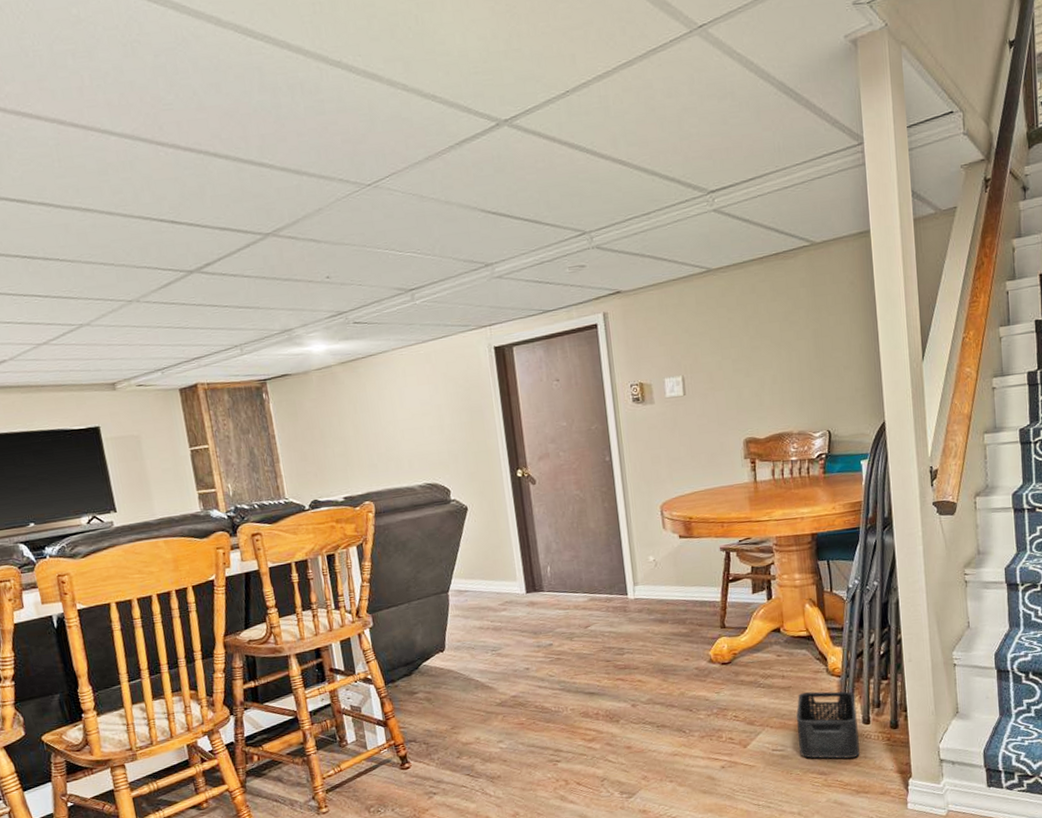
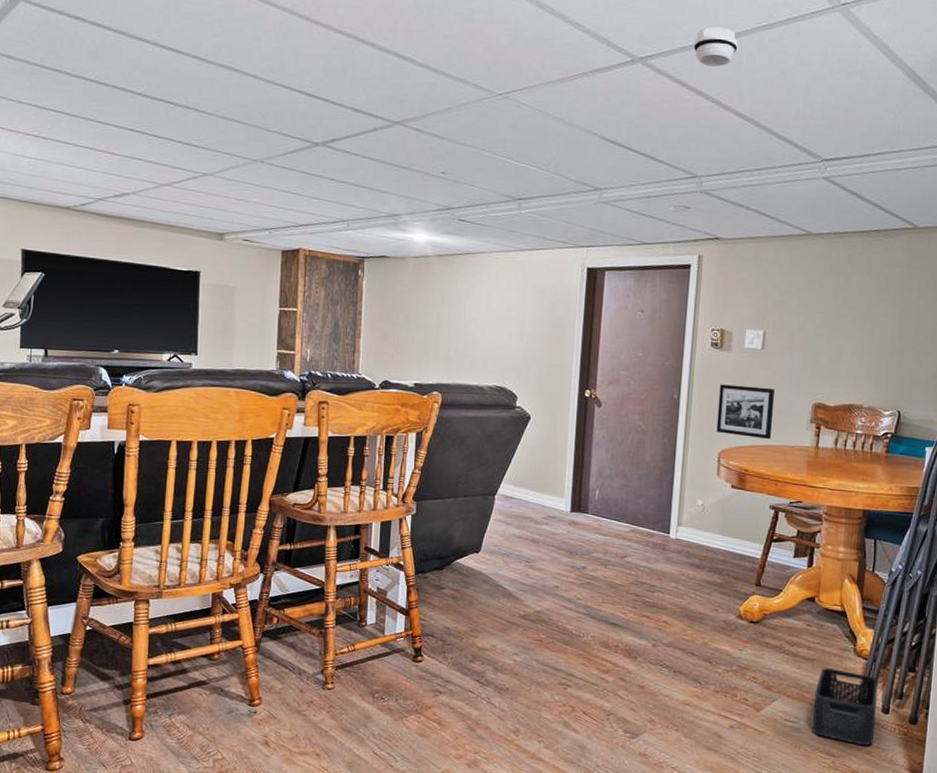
smoke detector: none [556,72,602,117] -> present [693,26,738,67]
picture frame: none [649,433,710,487] -> present [716,384,774,440]

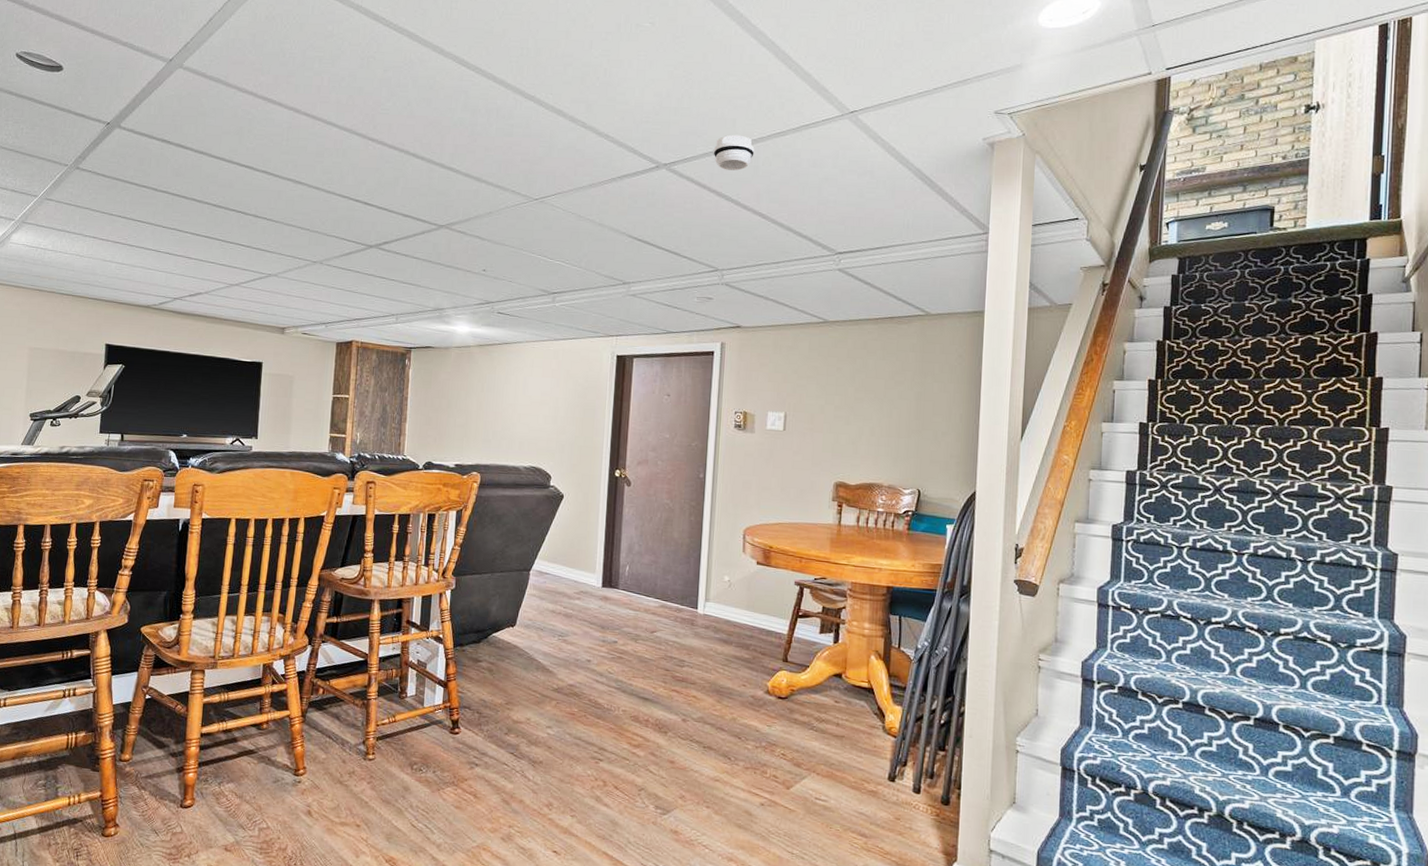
picture frame: present [716,384,774,440] -> none [741,464,797,518]
storage bin: present [811,667,879,745] -> none [842,745,909,826]

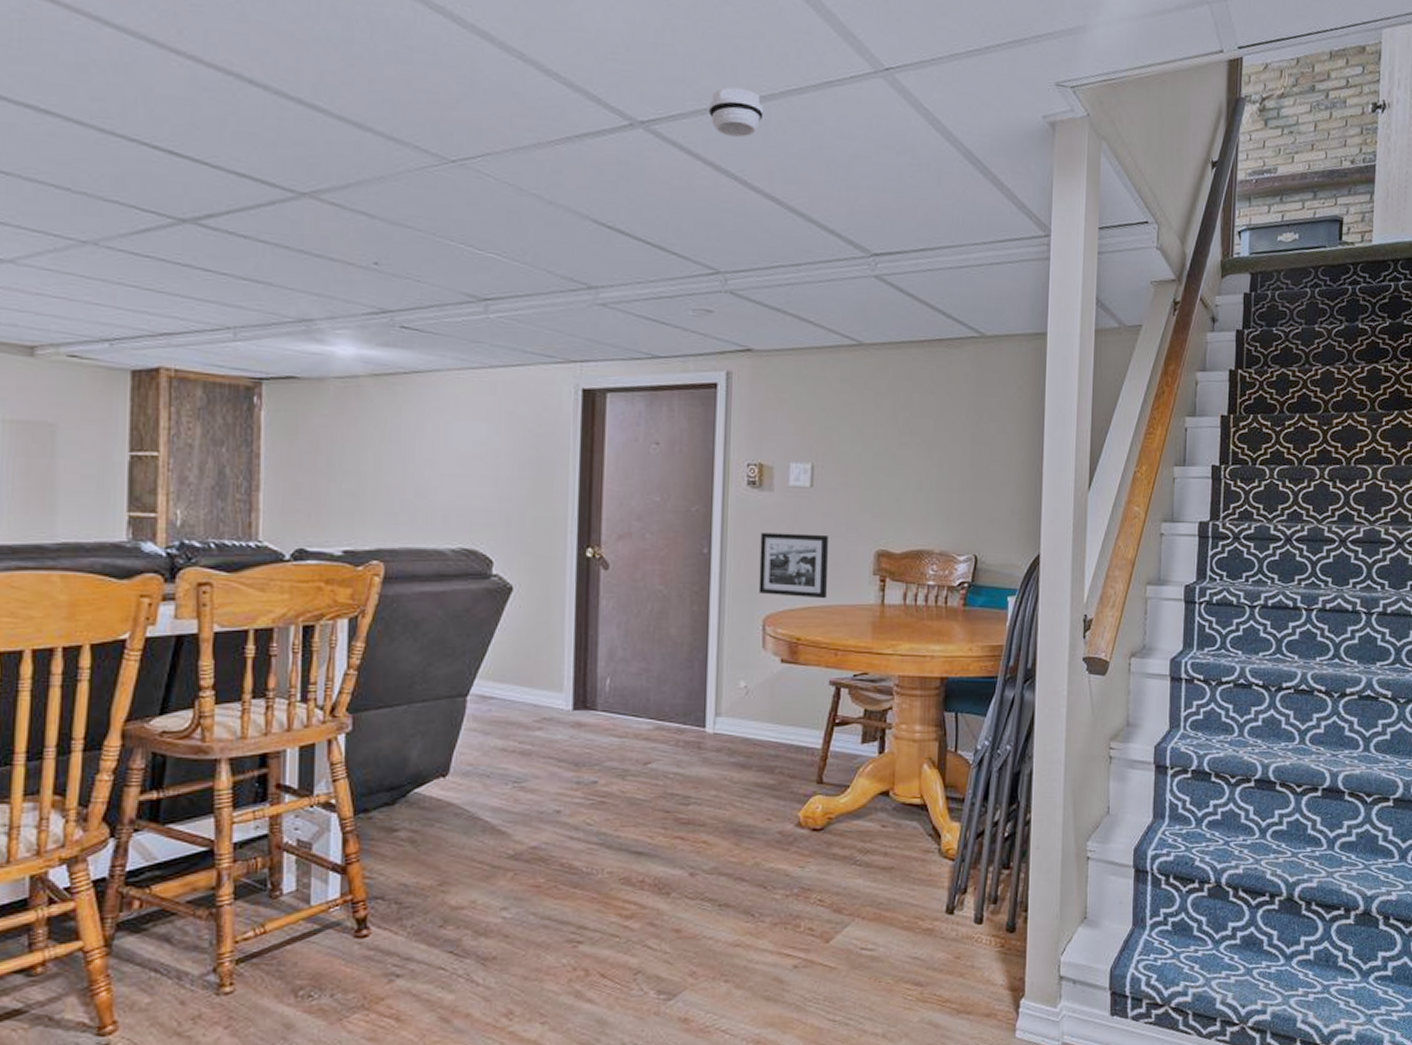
picture frame: none [741,464,797,518] -> present [758,532,828,599]

